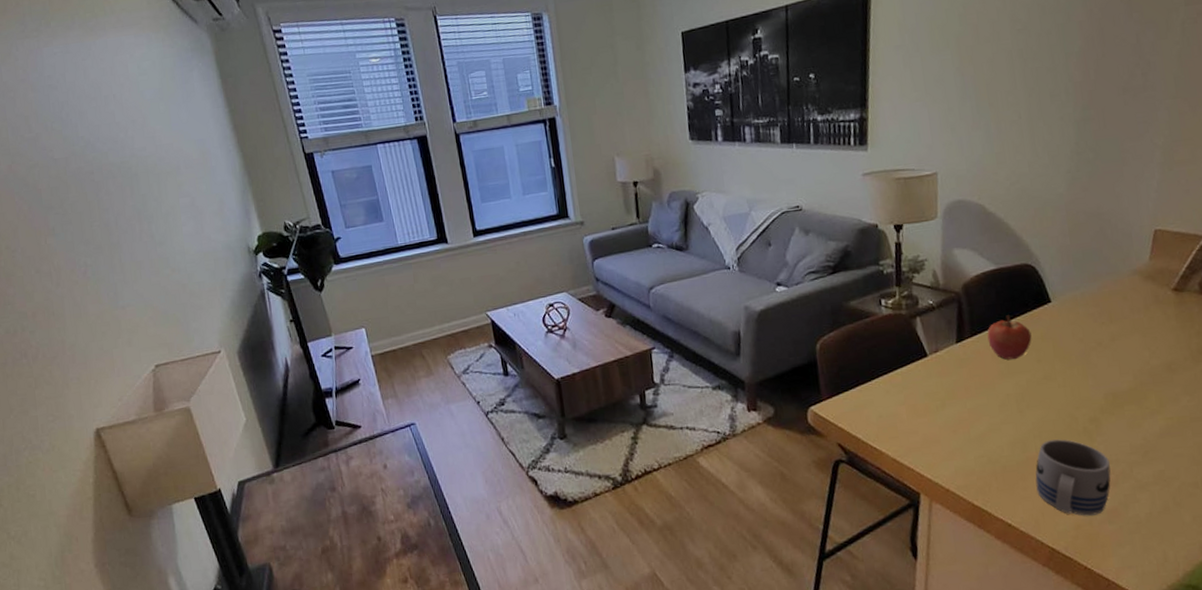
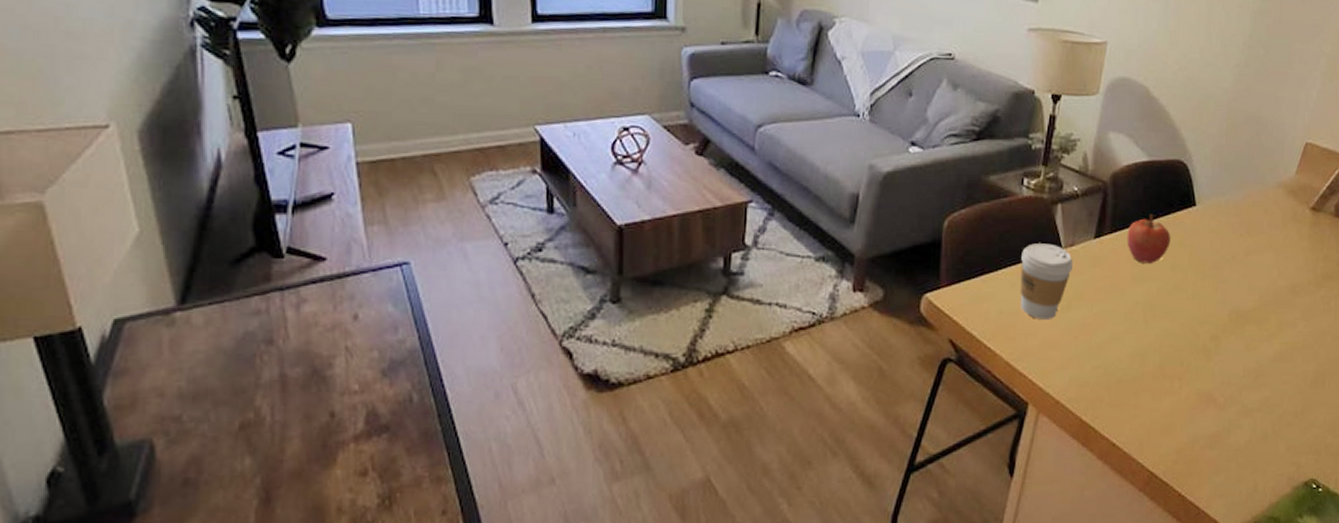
coffee cup: none [890,352,941,419] -> present [1020,243,1073,319]
mug: present [1035,439,1111,516] -> none [1147,355,1221,440]

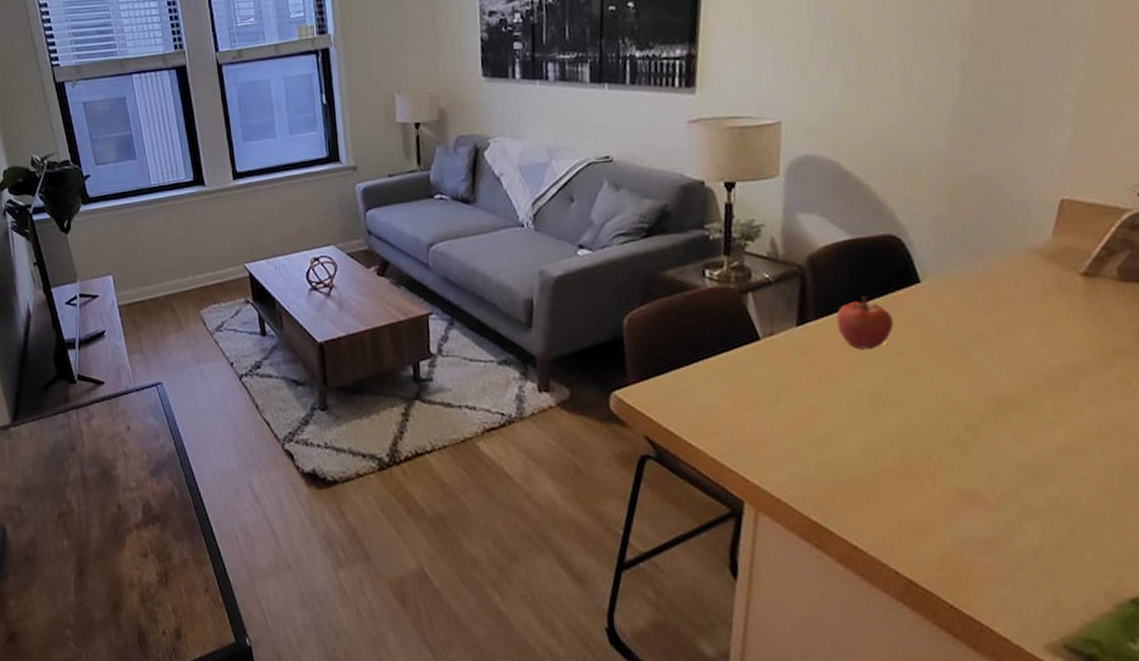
coffee cup: present [1020,243,1073,319] -> none [713,334,776,413]

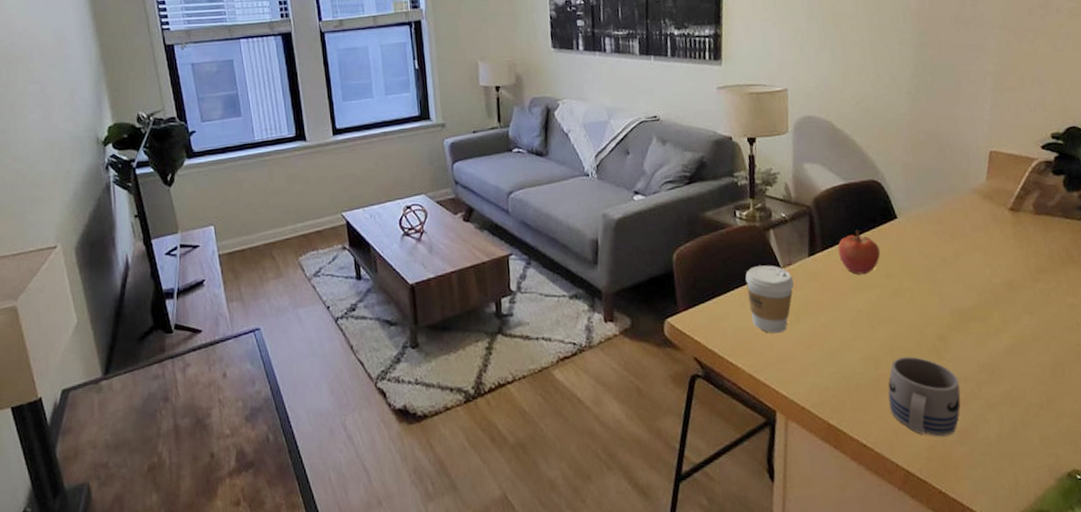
coffee cup: none [713,334,776,413] -> present [745,265,794,333]
mug: none [891,449,990,544] -> present [888,356,961,437]

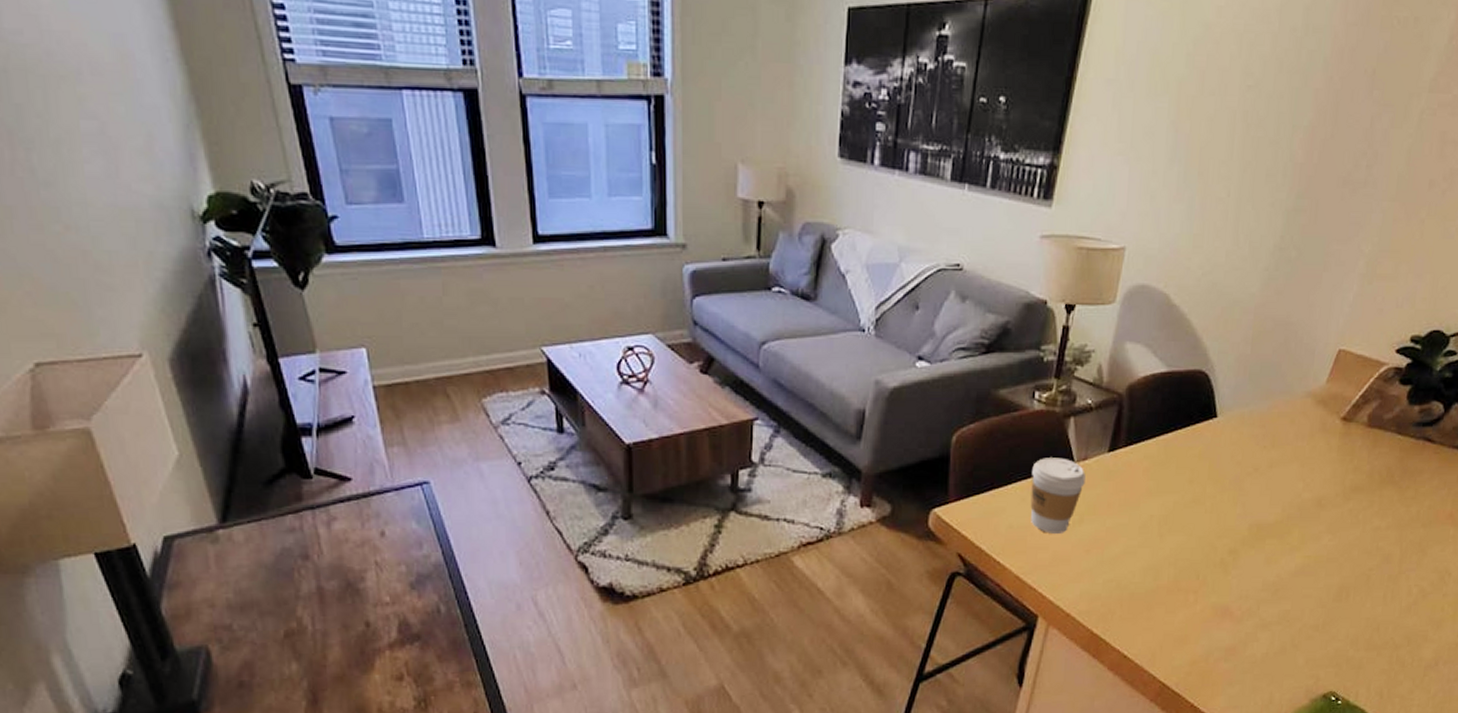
apple: present [838,230,881,275] -> none [1142,426,1190,478]
mug: present [888,356,961,437] -> none [1160,569,1239,652]

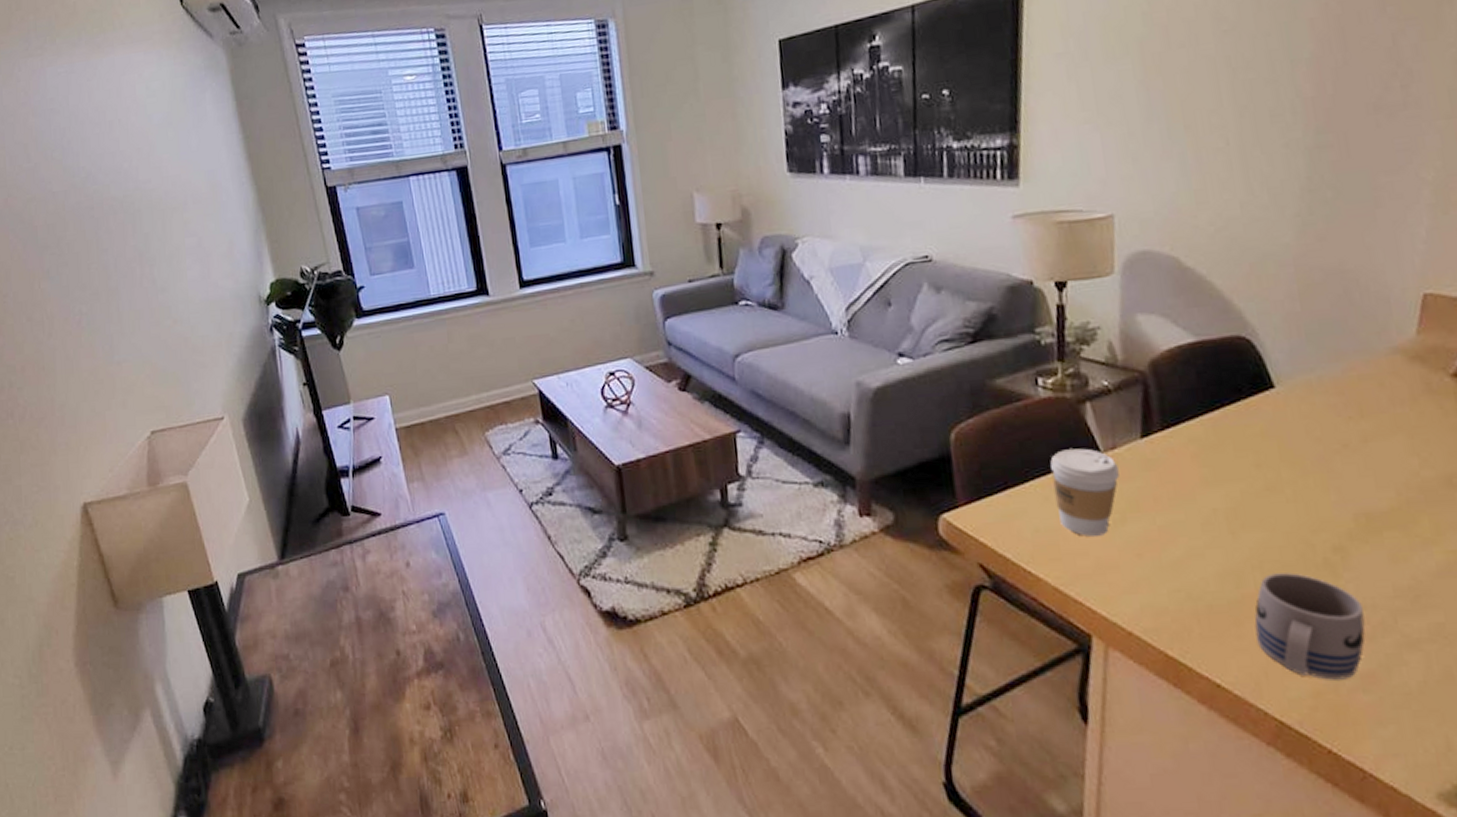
mug: none [1160,569,1239,652] -> present [1254,573,1365,680]

